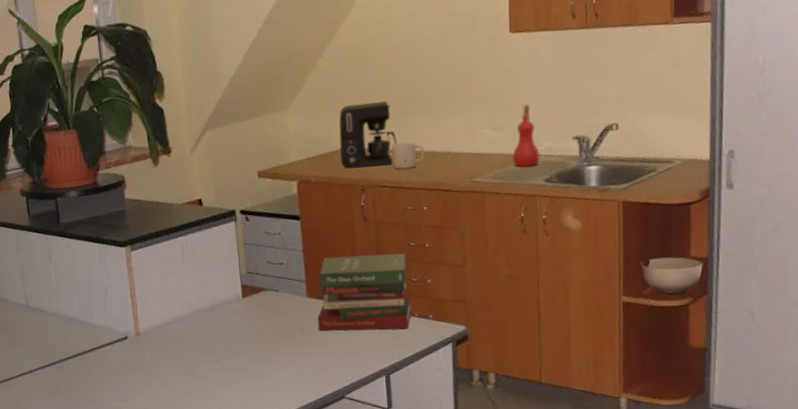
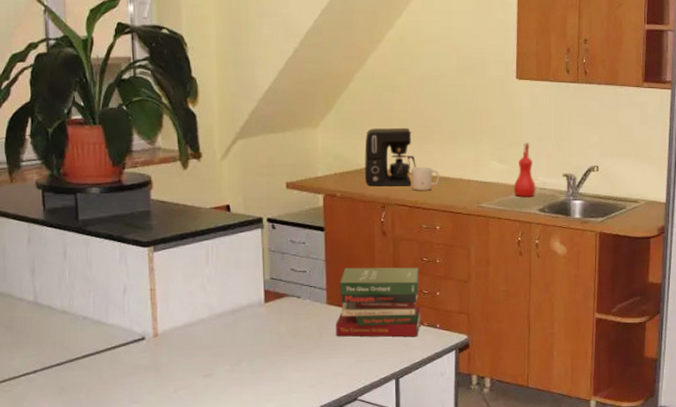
bowl: present [640,256,703,295] -> none [611,281,658,313]

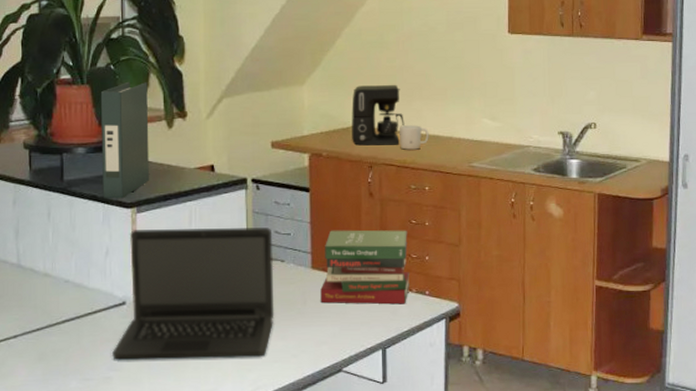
binder: none [113,122,165,238] -> present [100,81,149,199]
laptop: none [132,265,292,392] -> present [111,227,274,359]
spray bottle: present [513,142,536,198] -> none [506,98,530,157]

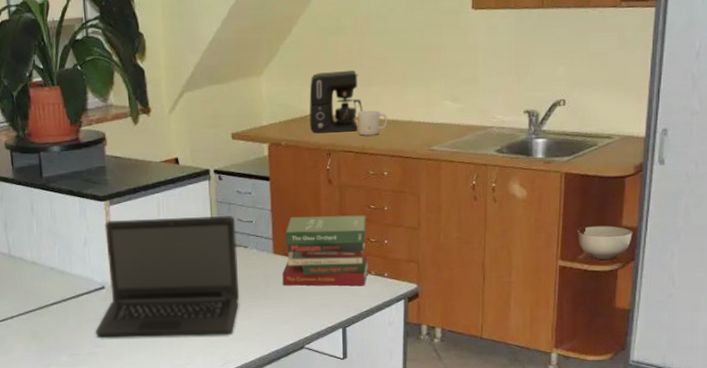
binder: present [100,81,149,199] -> none [70,81,119,193]
bowl: none [611,246,662,281] -> present [577,225,633,260]

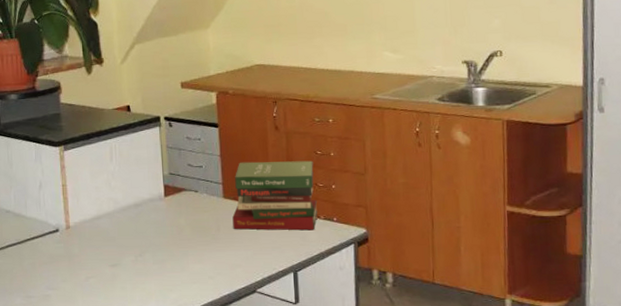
laptop: present [95,216,240,337] -> none [49,161,191,279]
coffee maker: present [309,69,363,133] -> none [254,23,306,83]
mug: present [358,110,388,136] -> none [301,61,331,85]
bowl: present [577,225,633,260] -> none [523,172,578,206]

